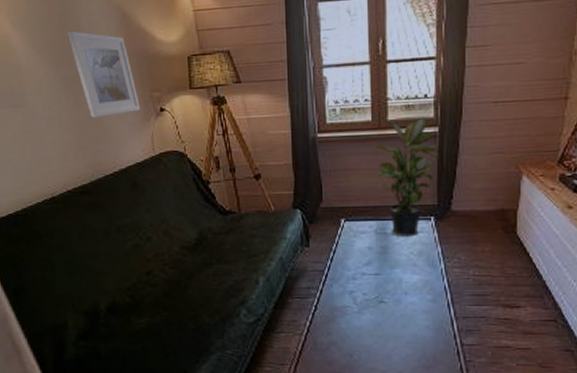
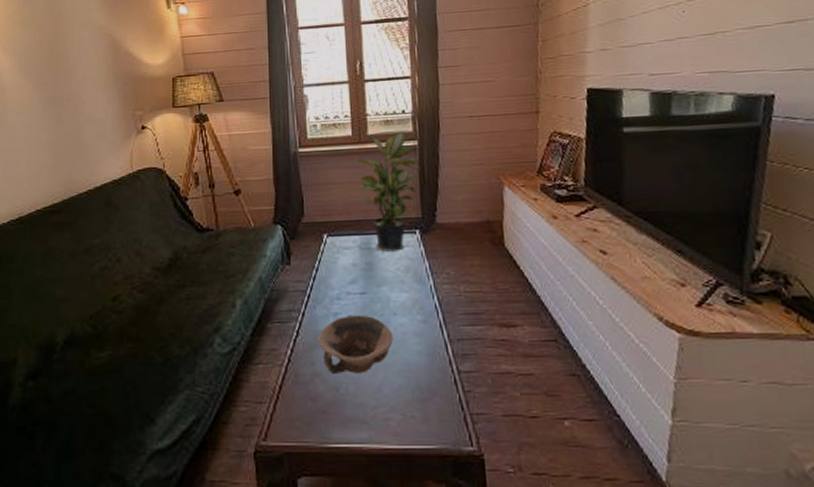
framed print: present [66,30,141,119] -> none [55,55,122,137]
bowl: none [335,293,404,343] -> present [318,314,394,374]

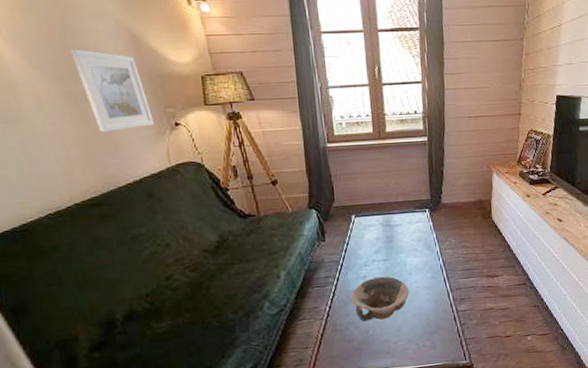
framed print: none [55,55,122,137] -> present [70,49,155,133]
potted plant: present [354,131,421,252] -> none [376,128,430,227]

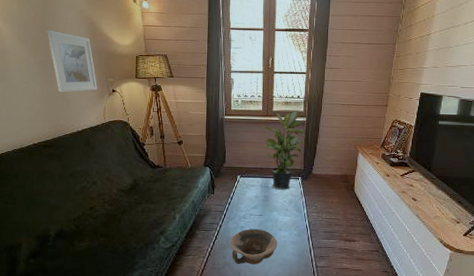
potted plant: none [376,128,430,227] -> present [263,110,307,190]

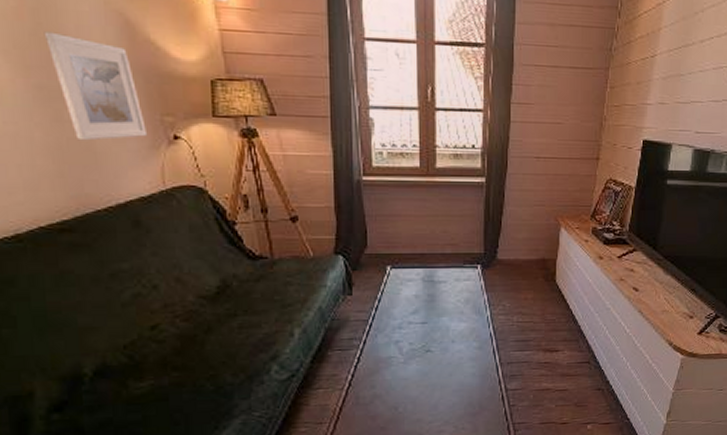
bowl: present [229,228,278,265] -> none [379,342,450,395]
potted plant: present [263,110,307,190] -> none [421,166,487,285]

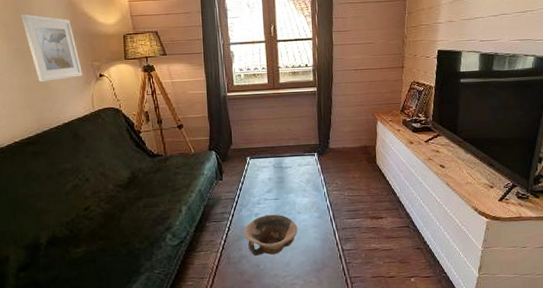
bowl: none [379,342,450,395] -> present [244,214,298,256]

